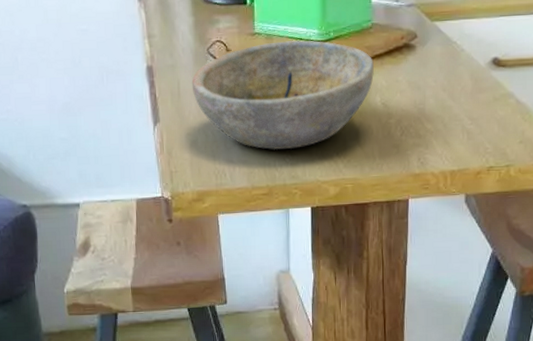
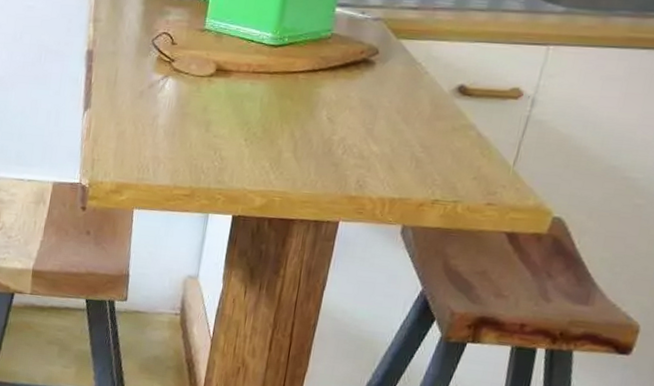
bowl: present [191,40,374,151] -> none [129,41,326,153]

